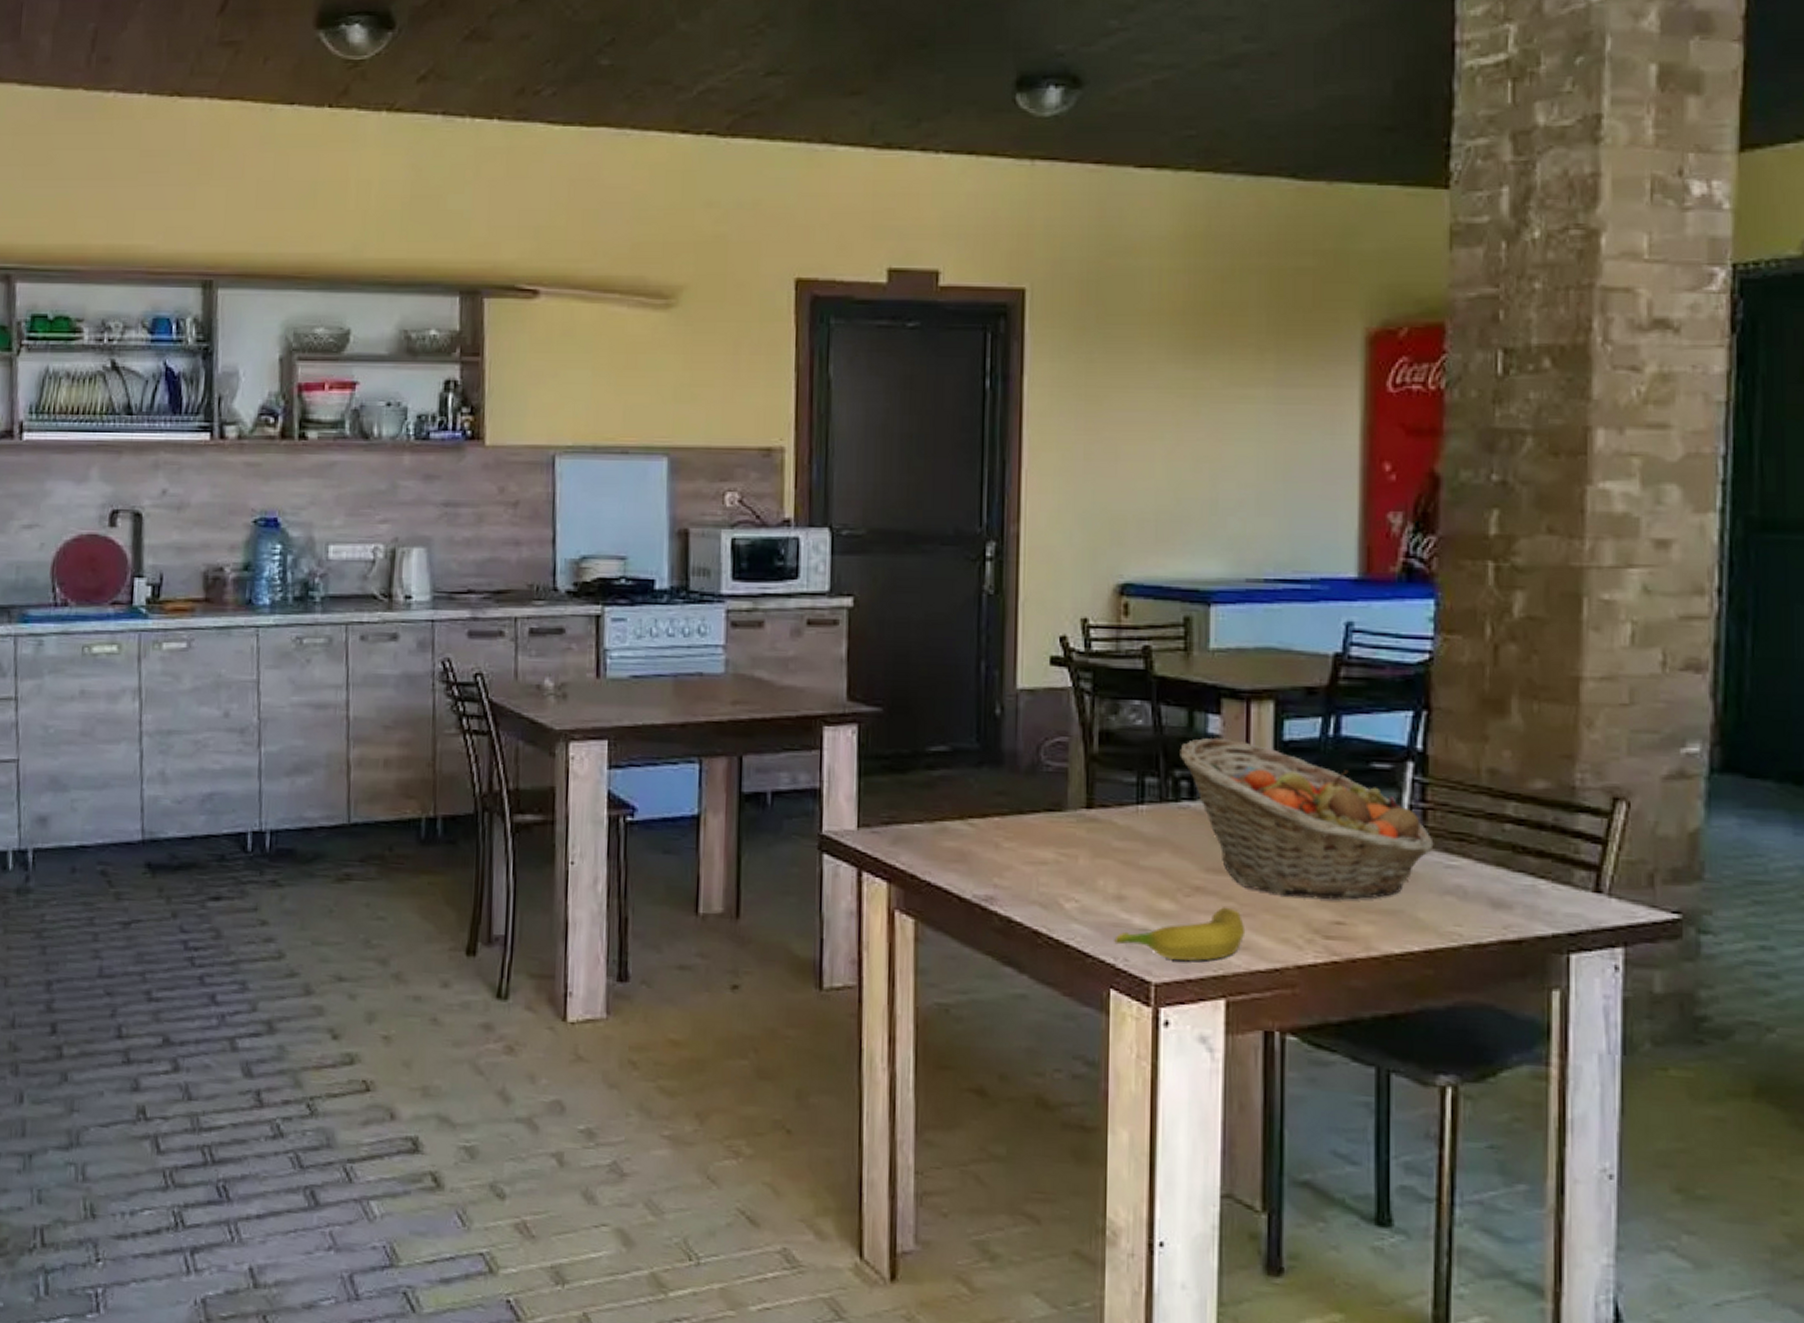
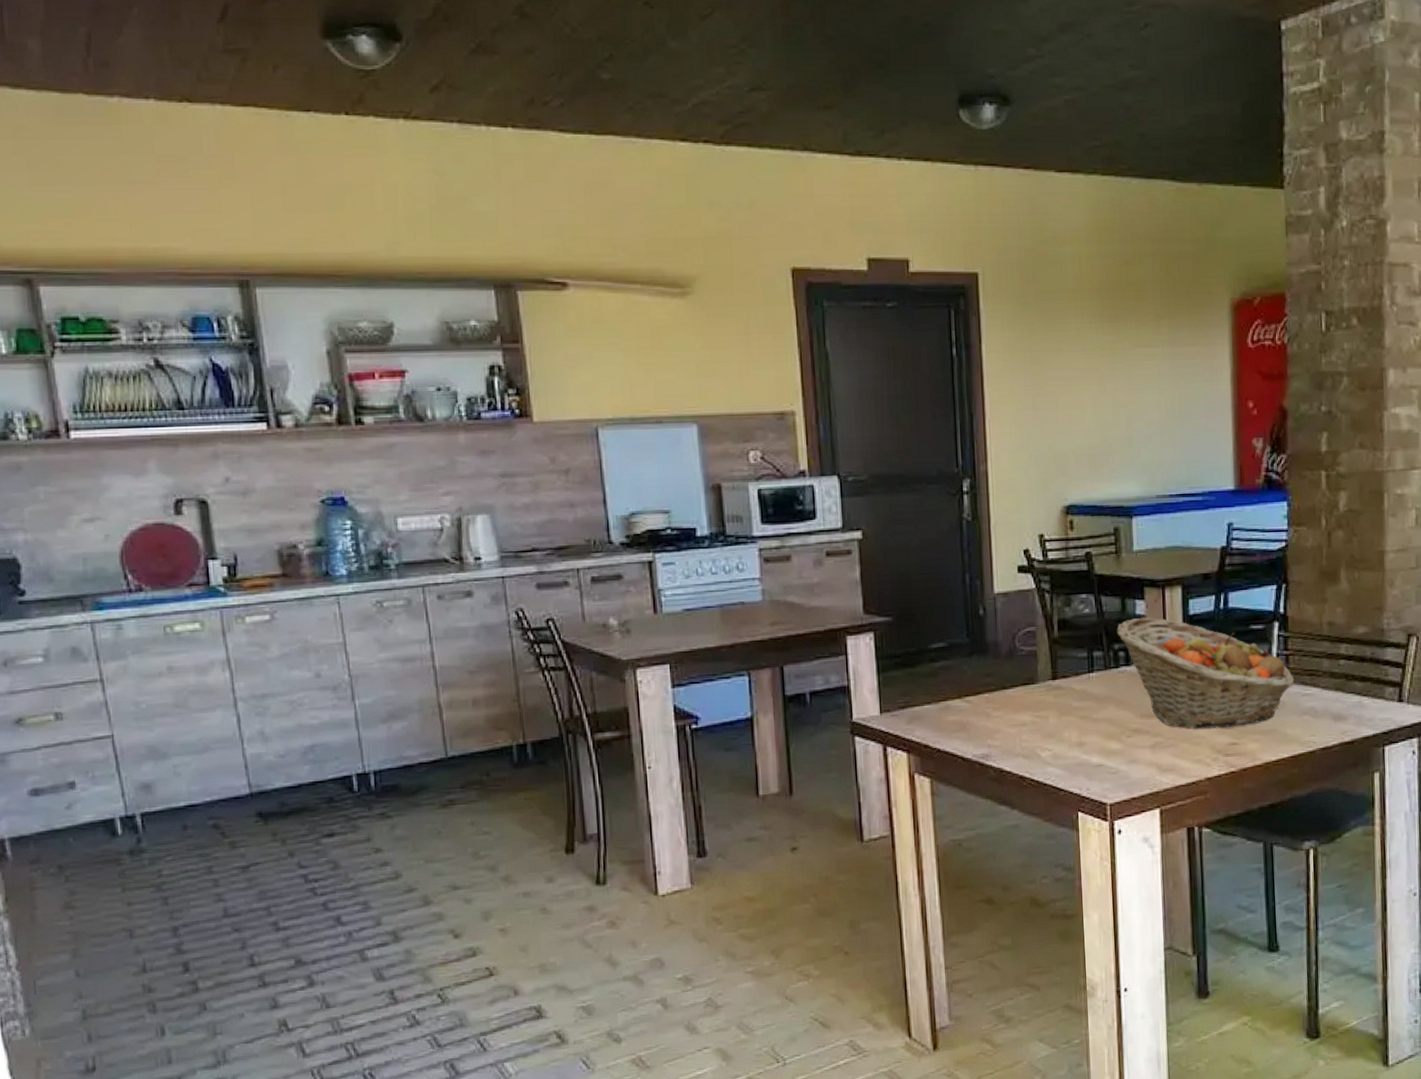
banana: present [1114,907,1246,962] -> none [1079,742,1171,785]

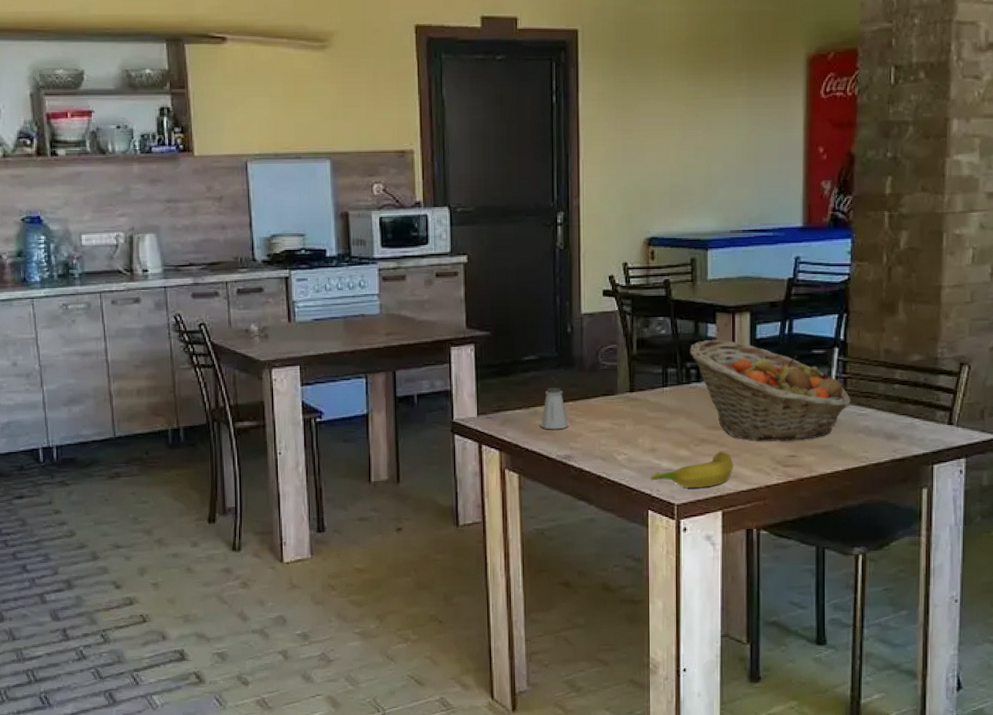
saltshaker: none [953,677,985,726] -> present [541,387,569,430]
banana: none [1079,742,1171,785] -> present [650,451,734,489]

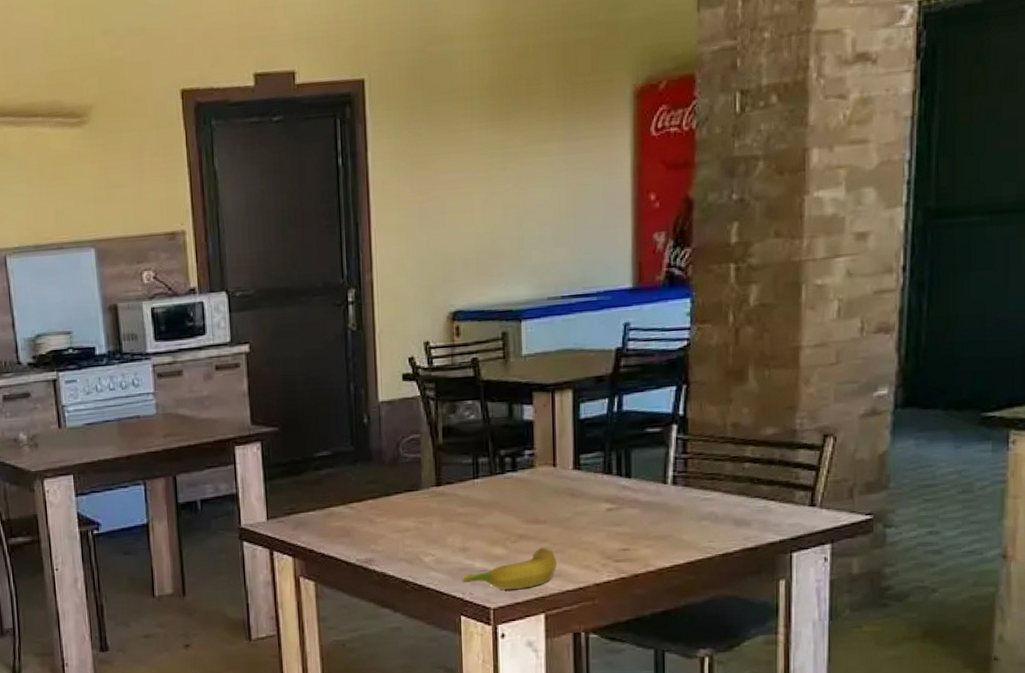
saltshaker: present [541,387,569,430] -> none [337,484,369,532]
fruit basket: present [690,339,851,441] -> none [503,422,693,535]

